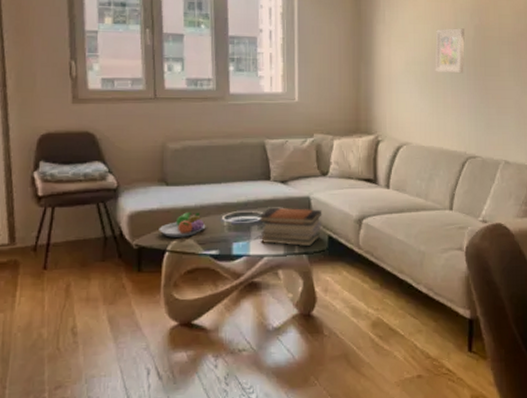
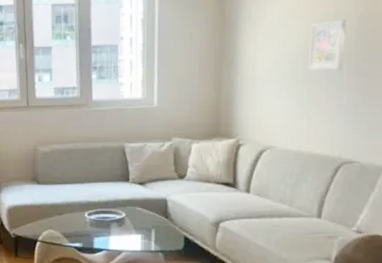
fruit bowl: present [159,212,206,237] -> none [32,208,71,230]
book stack: present [259,207,322,247] -> none [118,207,179,246]

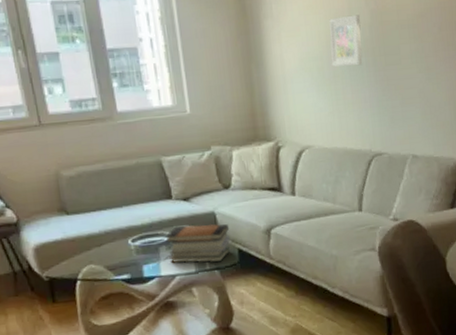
book stack: none [118,207,179,246] -> present [165,223,230,264]

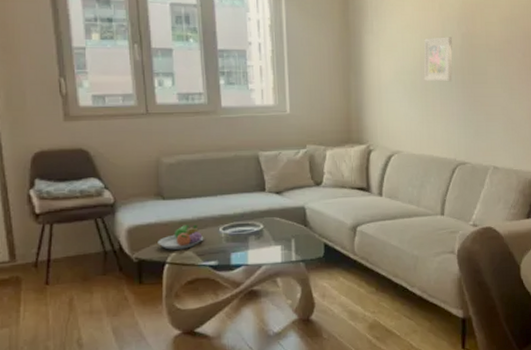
fruit bowl: none [66,238,114,266] -> present [157,224,204,250]
book stack: present [165,223,230,264] -> none [255,217,318,255]

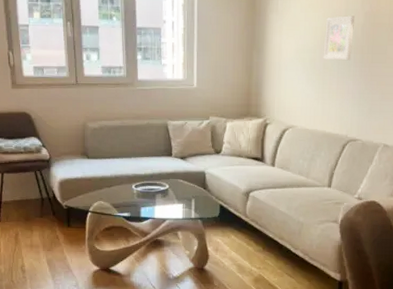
fruit bowl: present [157,224,204,250] -> none [83,181,120,201]

